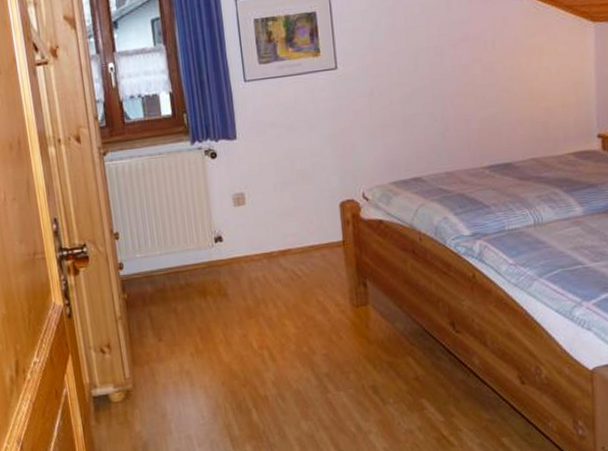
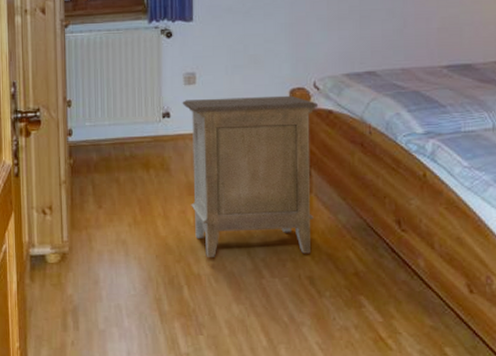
nightstand: none [233,208,373,378] -> present [182,95,319,257]

